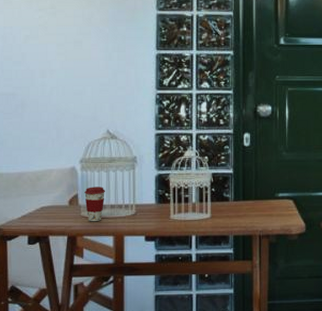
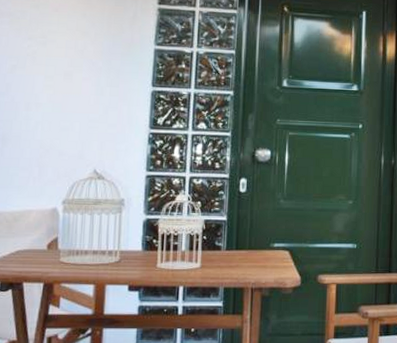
coffee cup: present [84,187,105,222] -> none [65,230,88,269]

